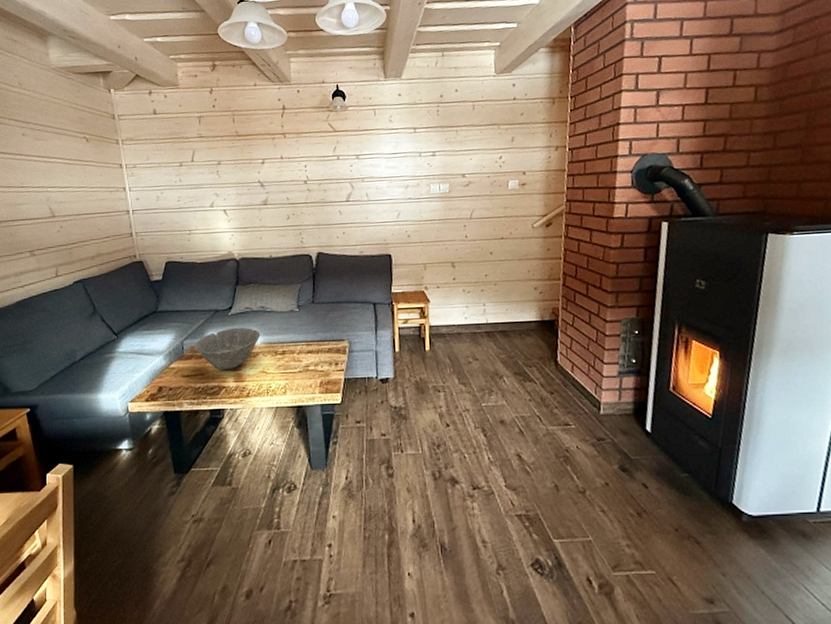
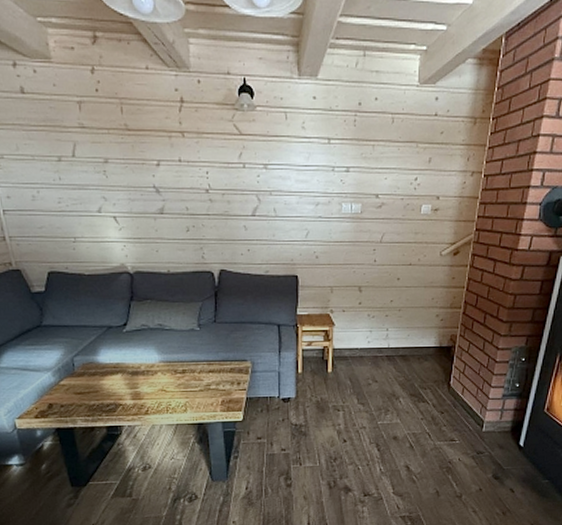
bowl: present [195,327,261,371] -> none [87,345,159,388]

